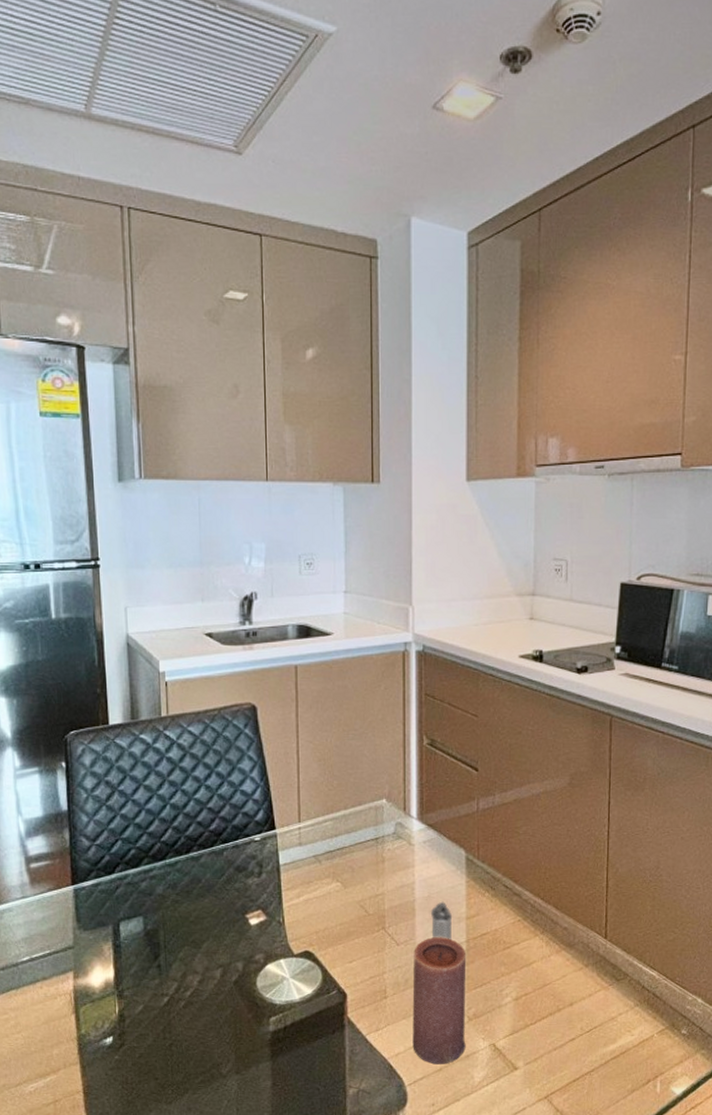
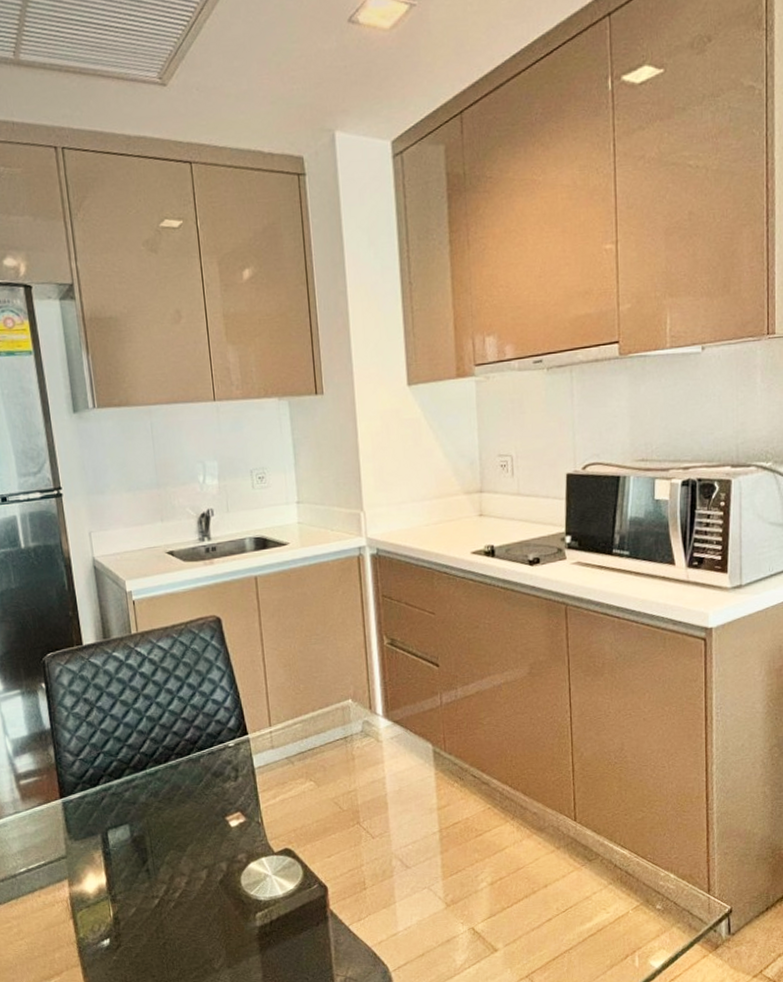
candle: present [412,937,467,1065] -> none [389,828,446,950]
shaker: present [431,901,453,941] -> none [403,794,425,831]

